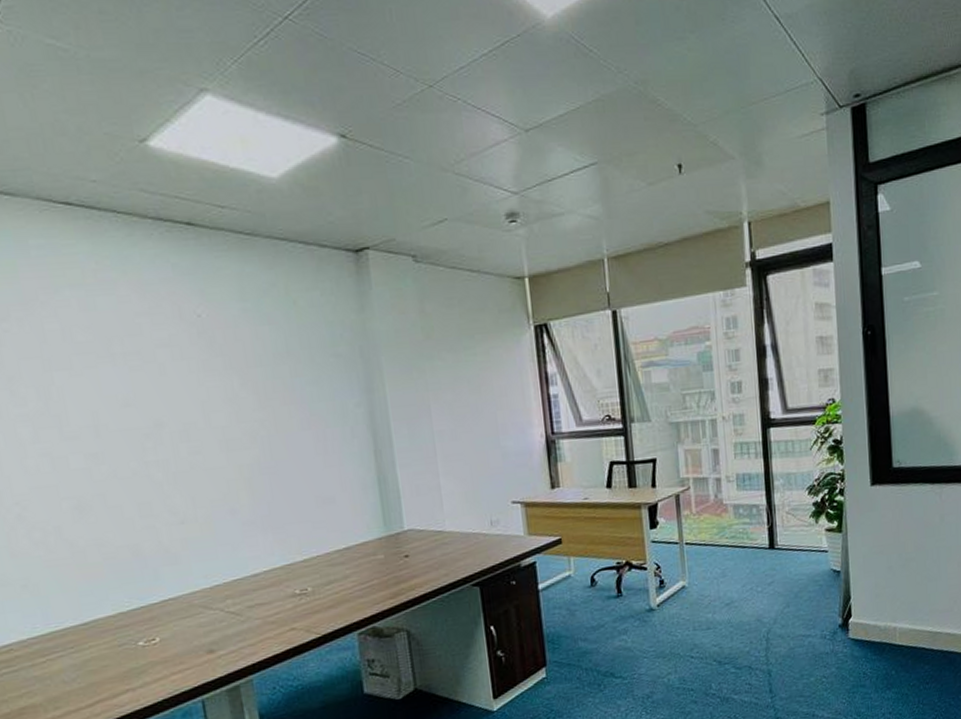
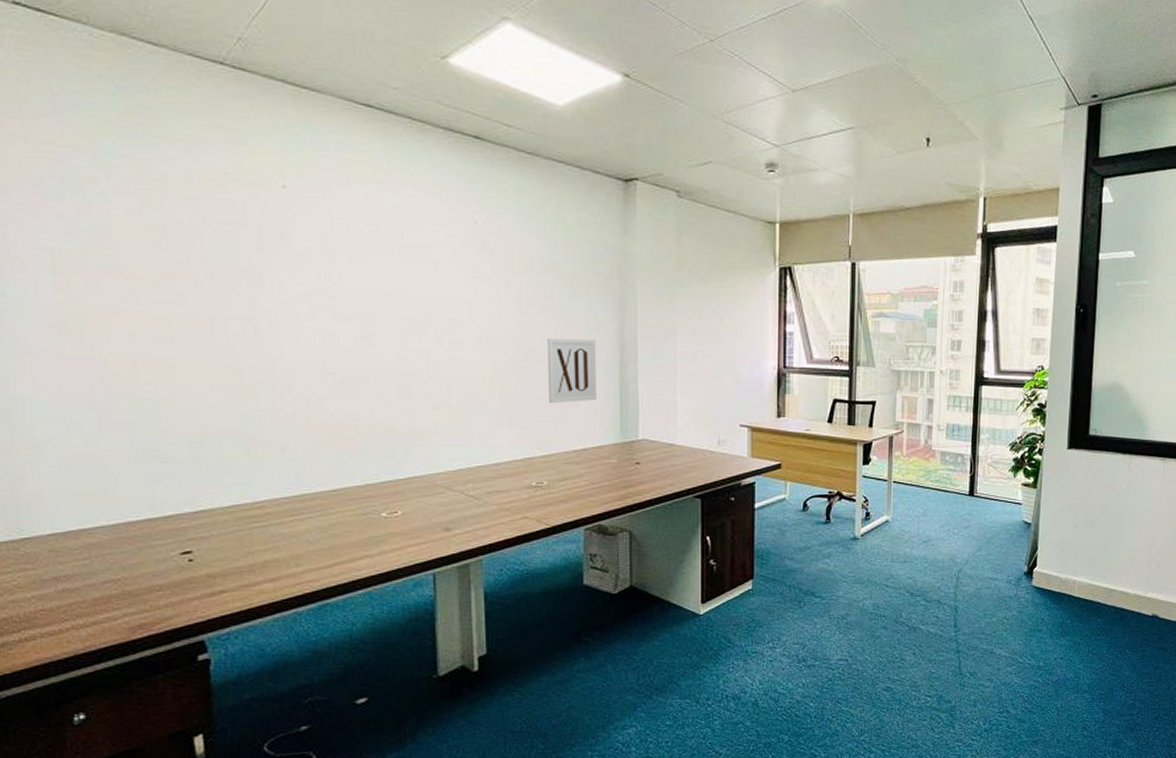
wall art: none [291,428,355,504] -> present [546,338,598,404]

